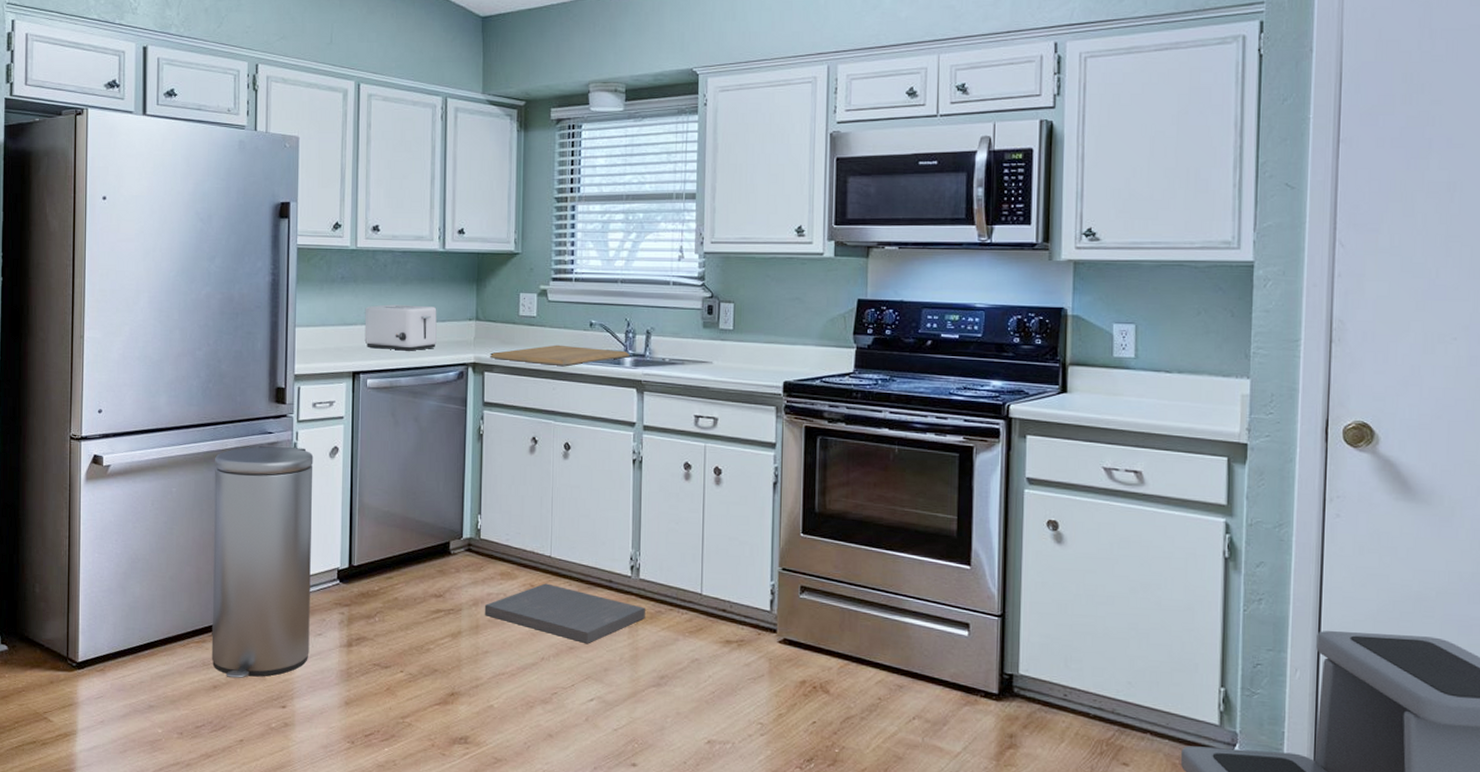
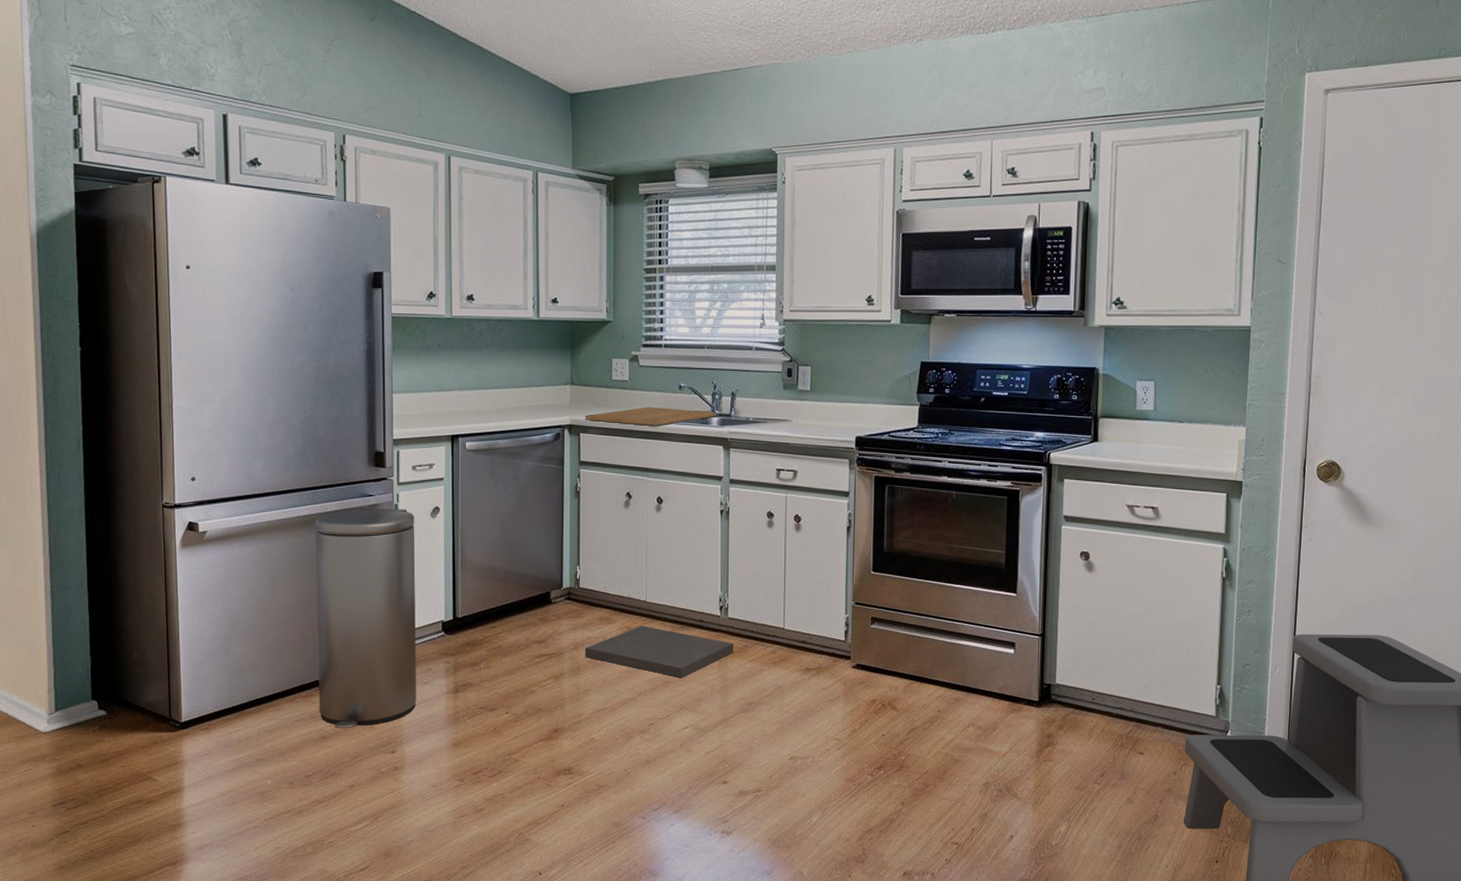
toaster: present [365,304,437,351] -> none [462,370,533,415]

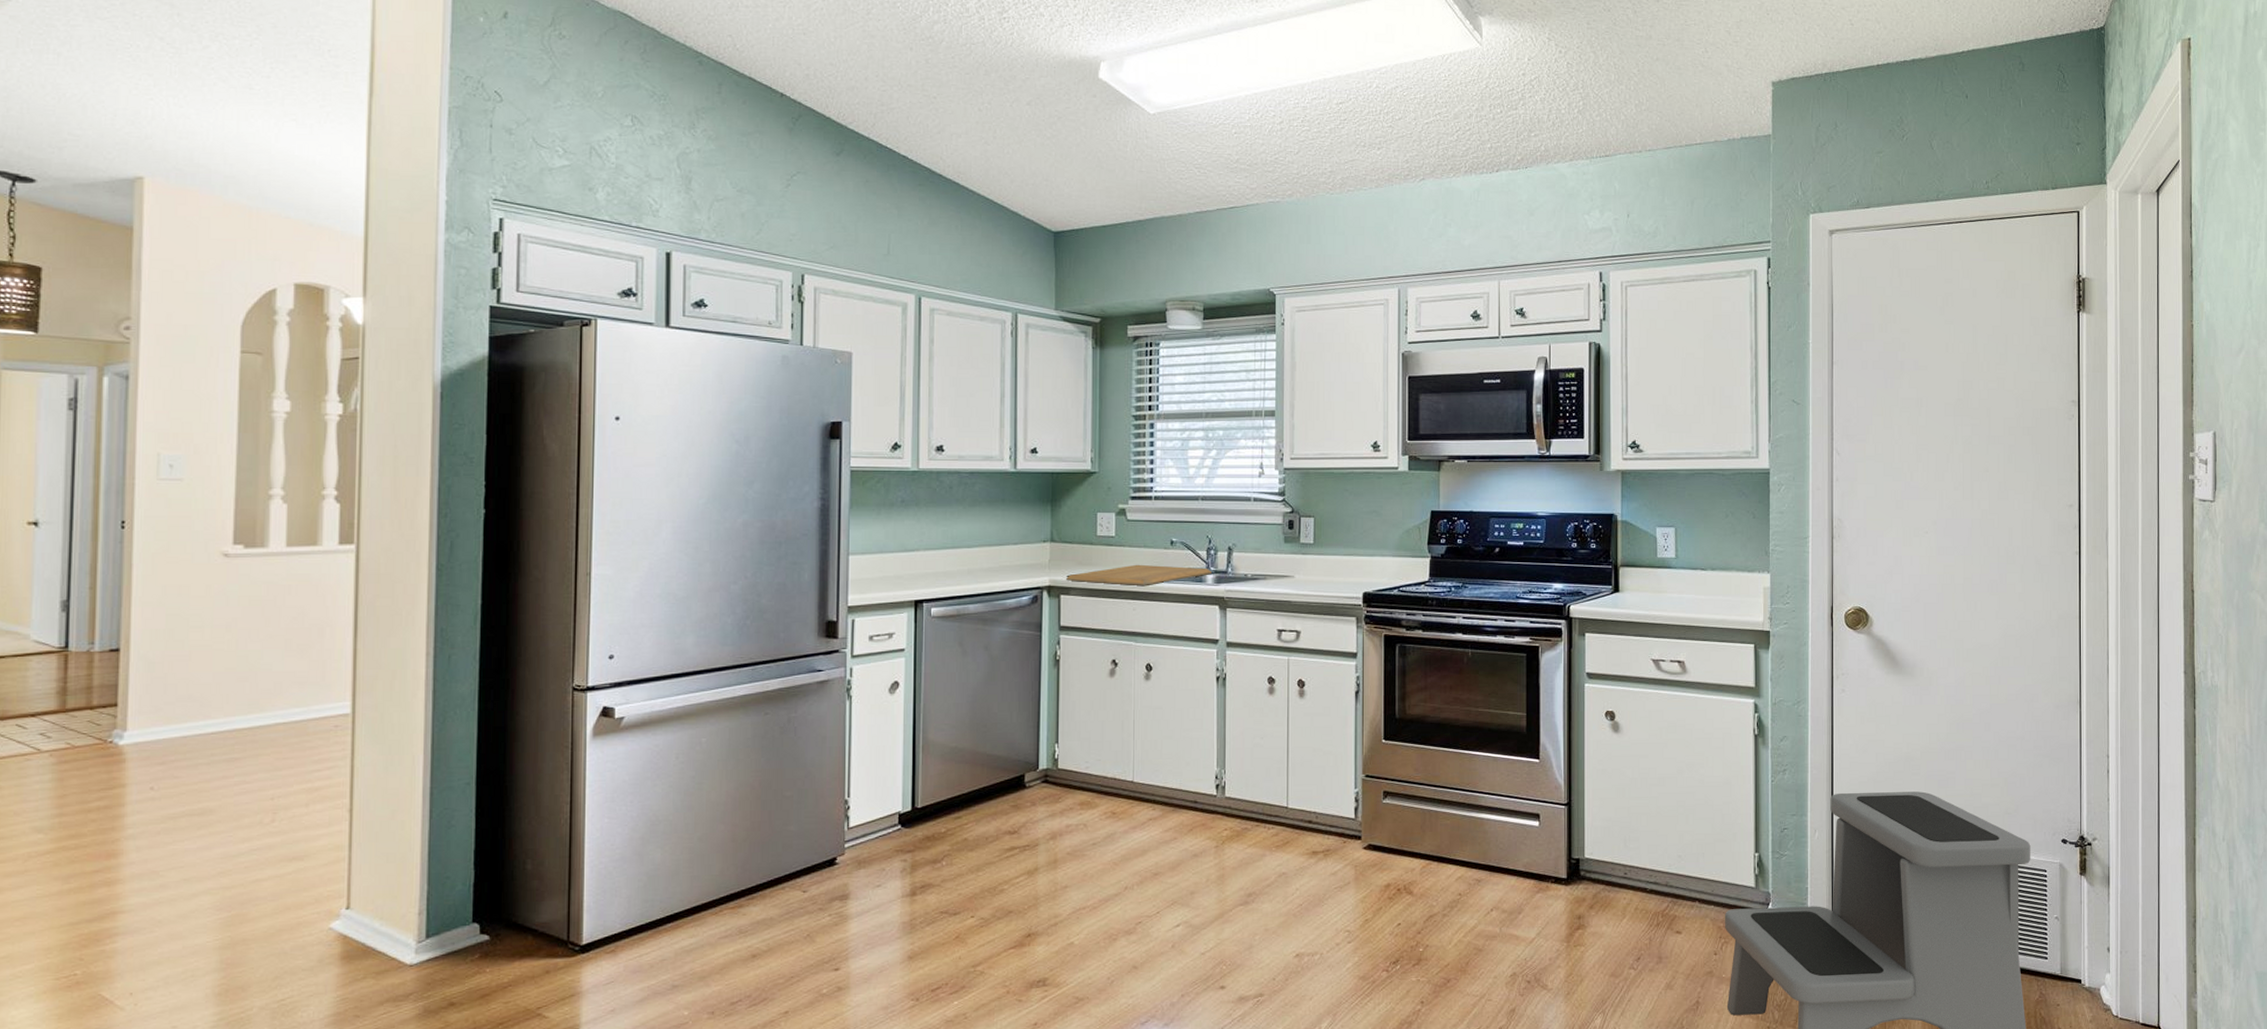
pedal bin: present [315,509,417,729] -> none [749,685,870,945]
doormat: present [584,626,734,679] -> none [1063,809,1231,869]

